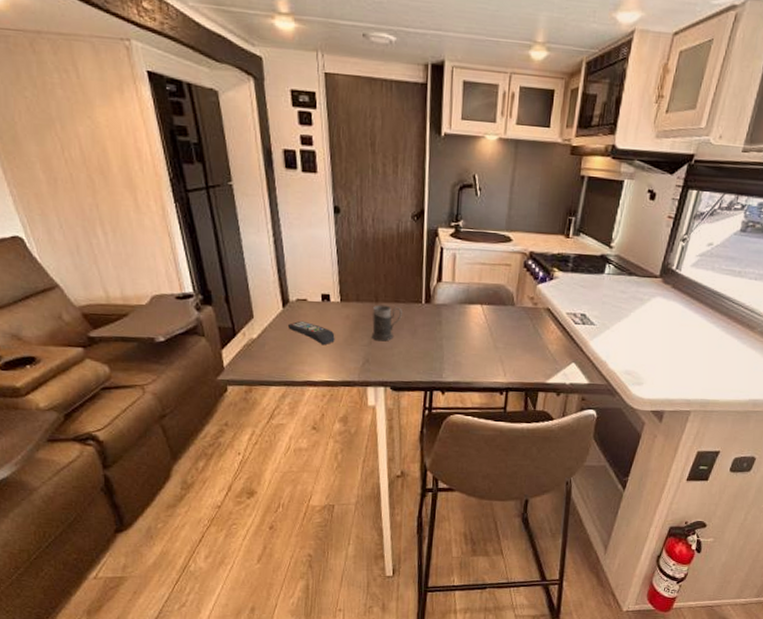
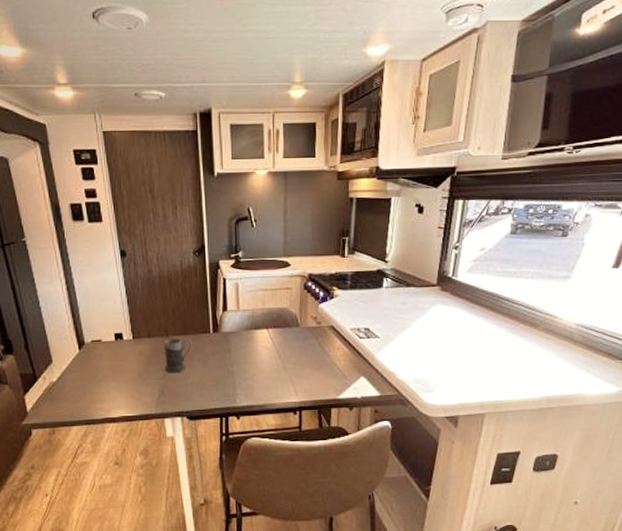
remote control: present [287,320,335,346] -> none [84,360,130,382]

